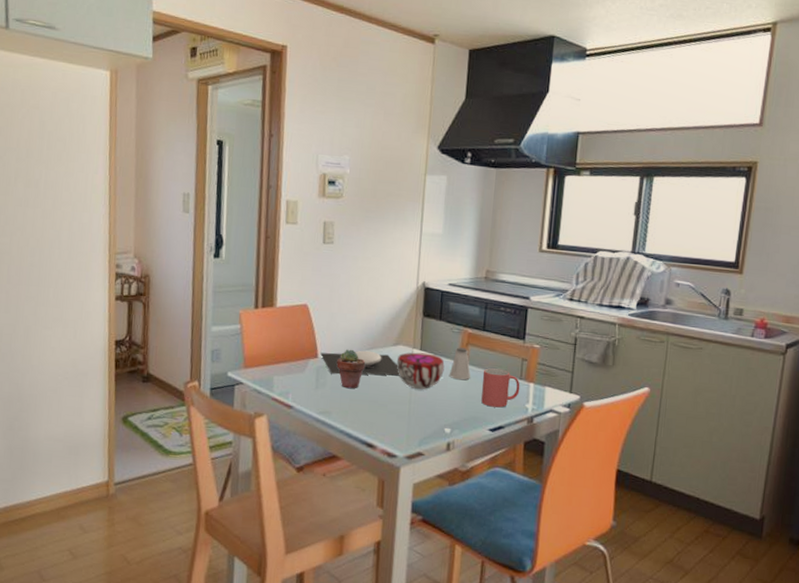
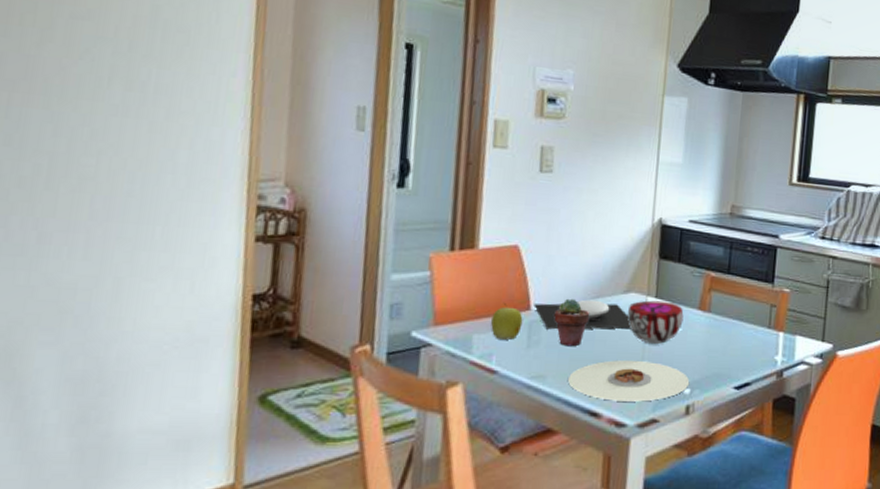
apple: none [287,352,312,382] -> present [491,303,523,340]
plate: none [349,401,450,438] -> present [568,360,690,402]
saltshaker: present [448,347,471,380] -> none [688,293,714,332]
mug: present [481,368,520,408] -> none [725,316,769,362]

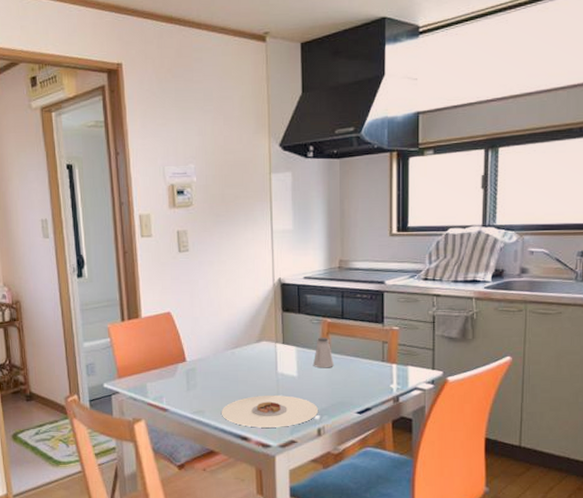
apple: present [491,303,523,340] -> none [159,358,182,385]
plate: present [534,299,630,330] -> none [188,349,265,375]
potted succulent: present [554,298,590,347] -> none [204,350,232,388]
decorative bowl: present [627,300,684,344] -> none [261,346,308,381]
saltshaker: none [688,293,714,332] -> present [313,337,335,368]

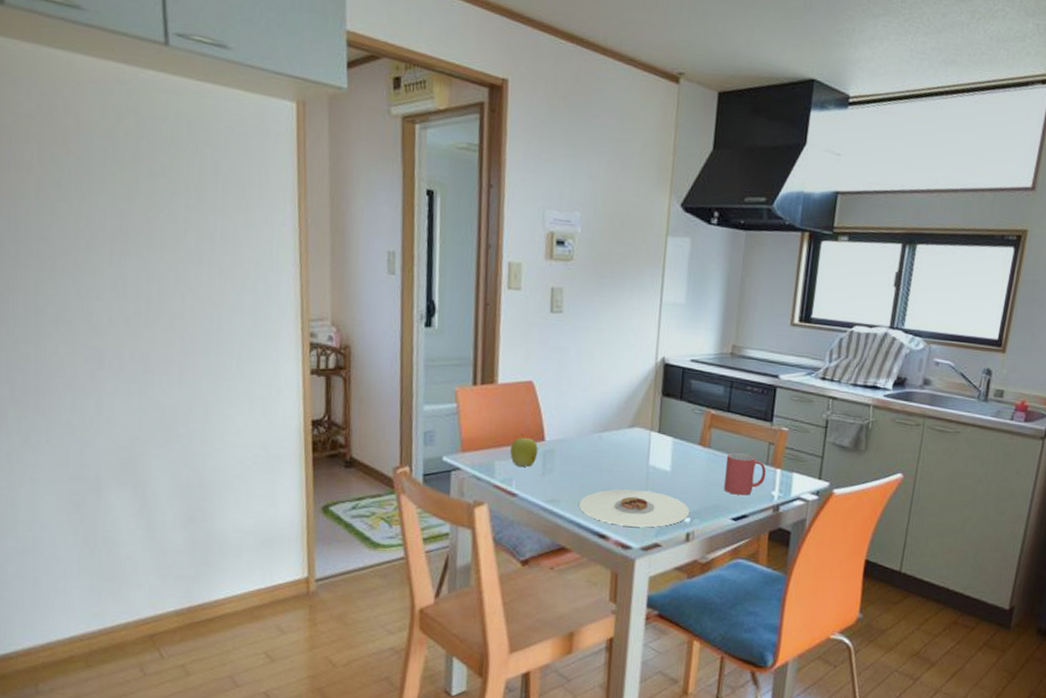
apple: none [159,358,182,385] -> present [510,434,539,467]
saltshaker: present [313,337,335,368] -> none [689,430,714,466]
mug: none [345,354,383,391] -> present [724,452,766,495]

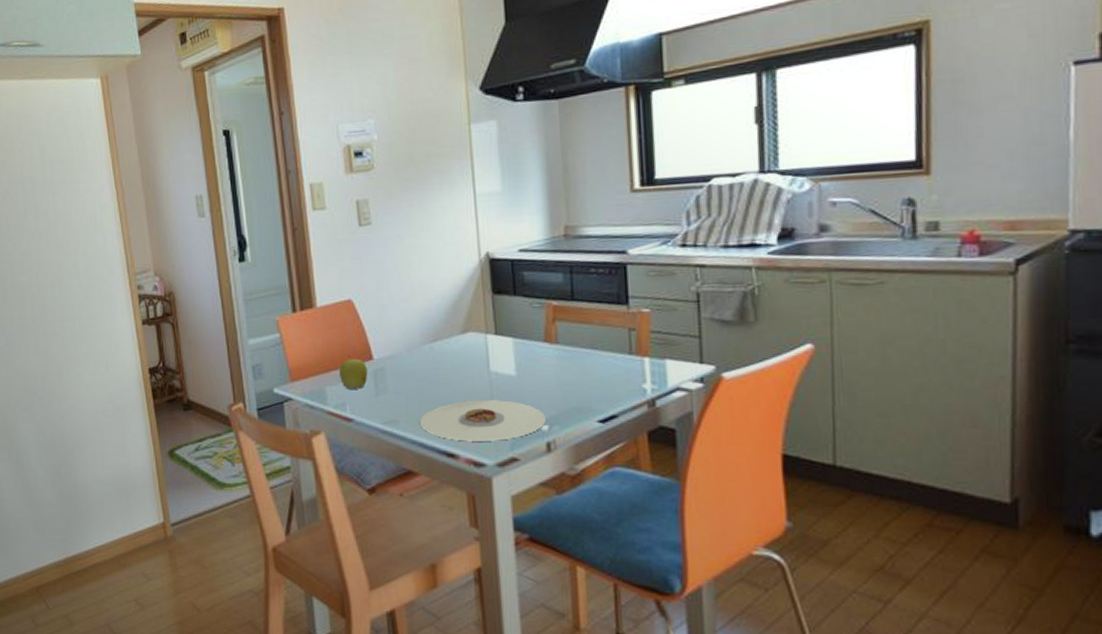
mug: present [724,452,766,495] -> none [579,345,632,393]

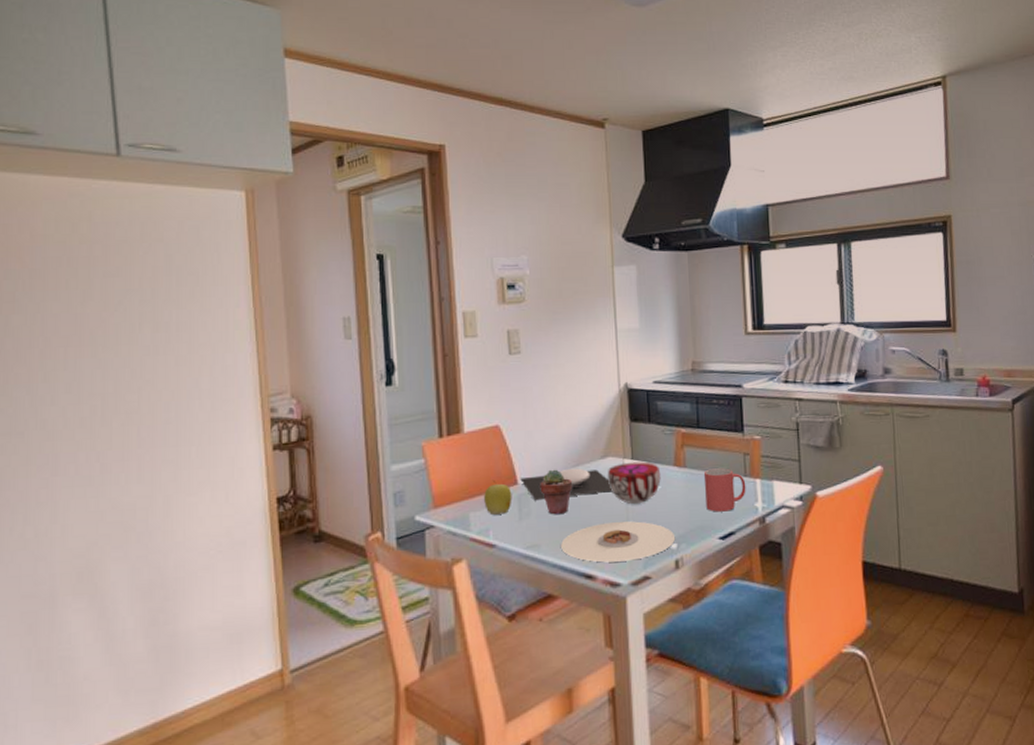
plate: none [375,343,473,376] -> present [520,468,611,501]
potted succulent: none [396,344,431,391] -> present [540,469,573,515]
decorative bowl: none [468,337,529,382] -> present [607,461,661,504]
mug: none [579,345,632,393] -> present [703,468,746,512]

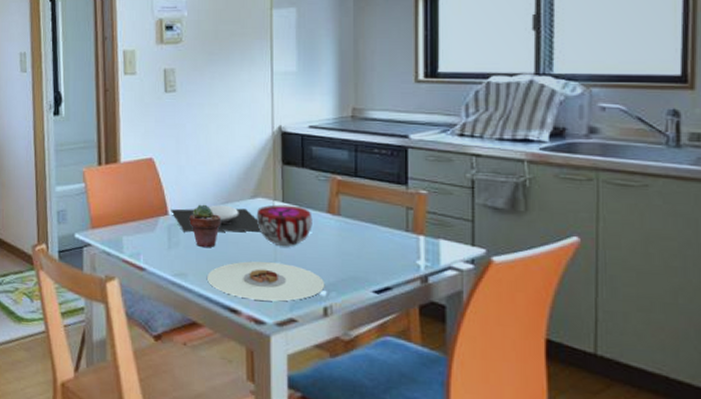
apple: present [484,481,512,515] -> none [137,209,163,241]
mug: present [703,468,746,512] -> none [359,220,407,266]

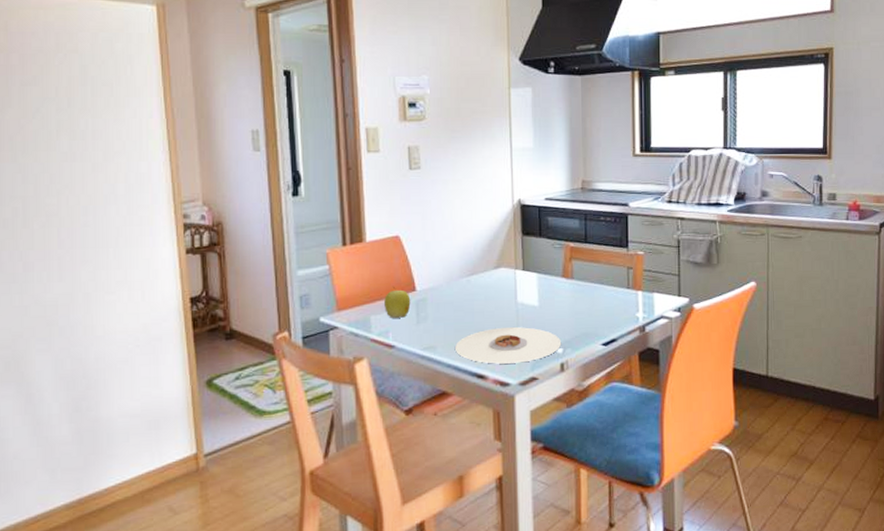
apple: none [137,209,163,241] -> present [384,287,411,318]
plate: present [171,205,260,233] -> none [418,277,503,306]
potted succulent: present [189,204,222,248] -> none [437,277,468,320]
decorative bowl: present [256,204,312,246] -> none [499,273,550,311]

